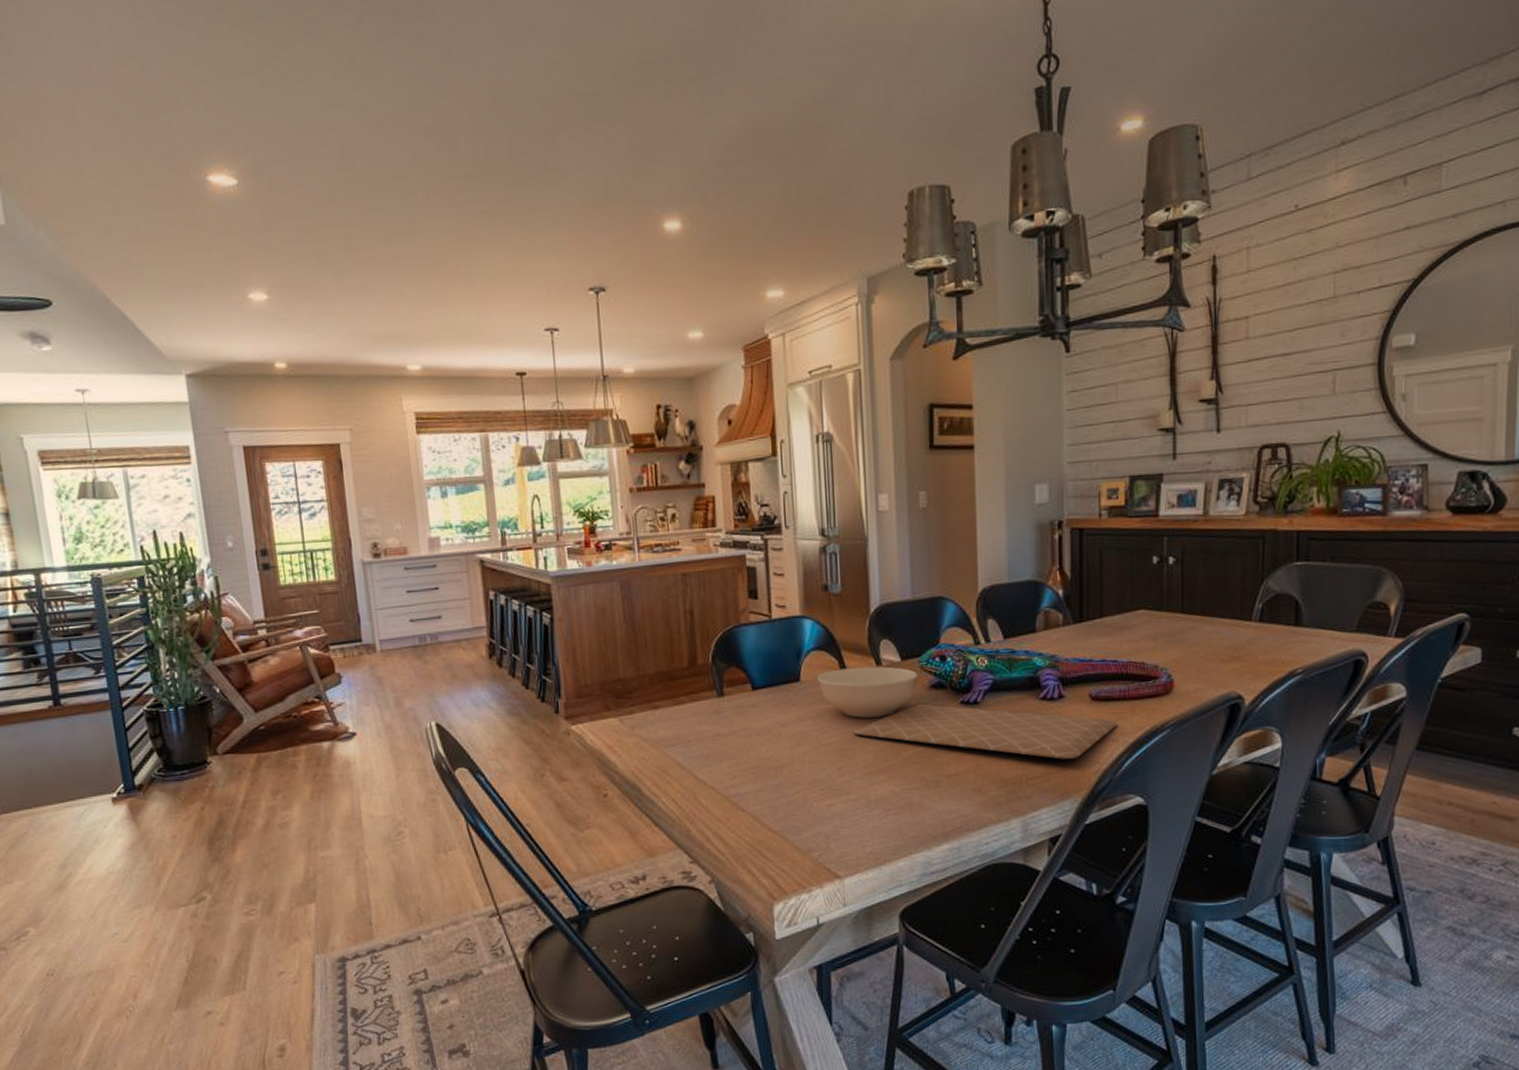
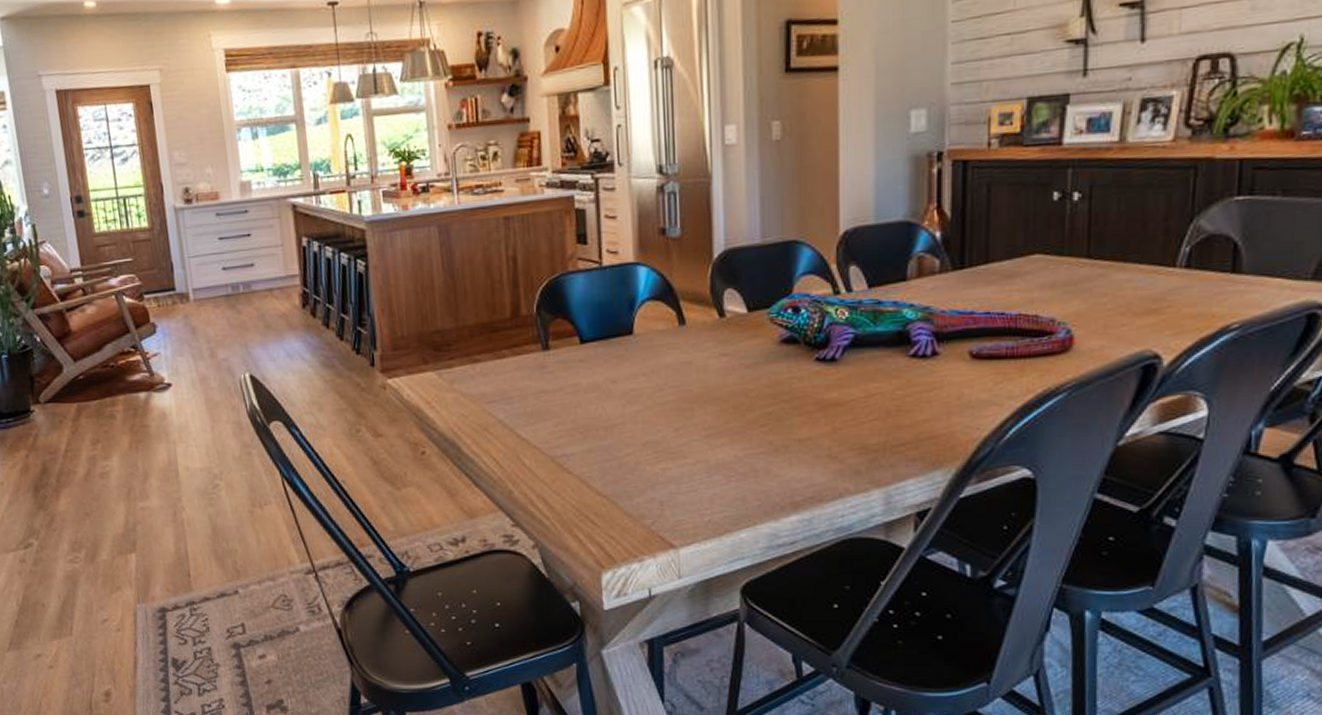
bowl: present [816,666,918,718] -> none [651,318,767,375]
placemat: present [853,703,1117,760] -> none [692,360,1001,425]

